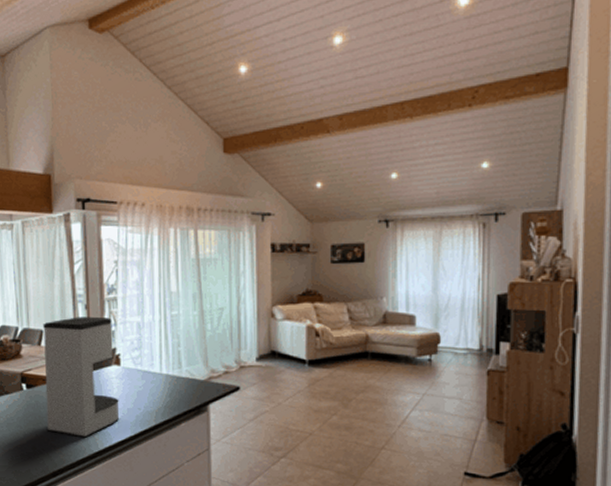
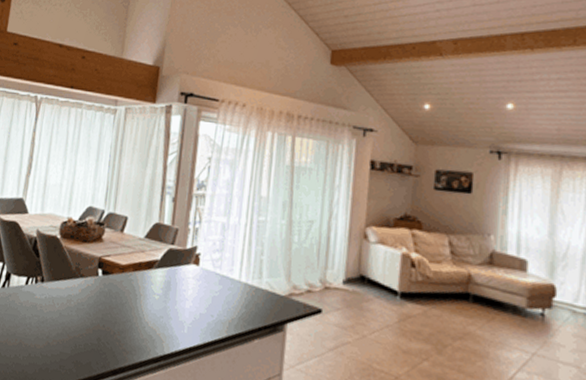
coffee maker: present [43,316,120,438] -> none [115,208,197,338]

